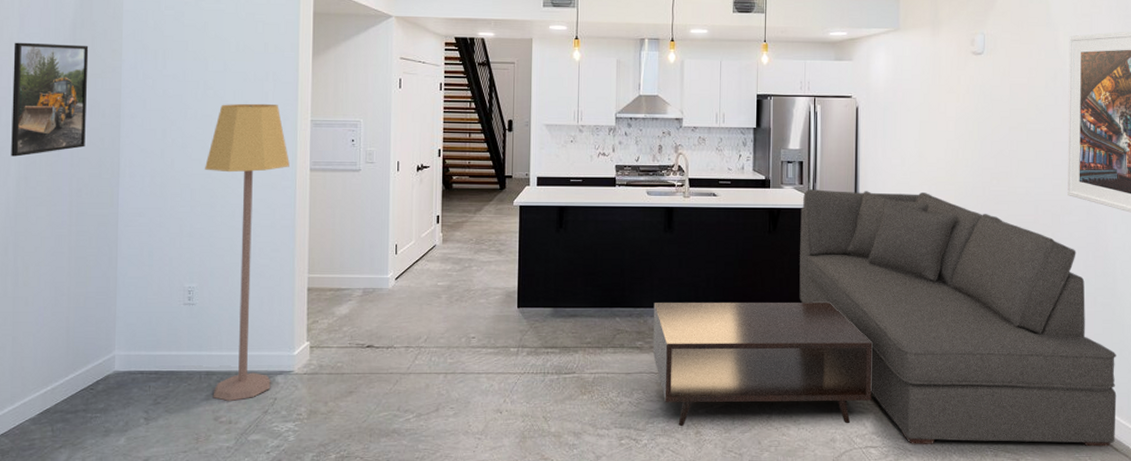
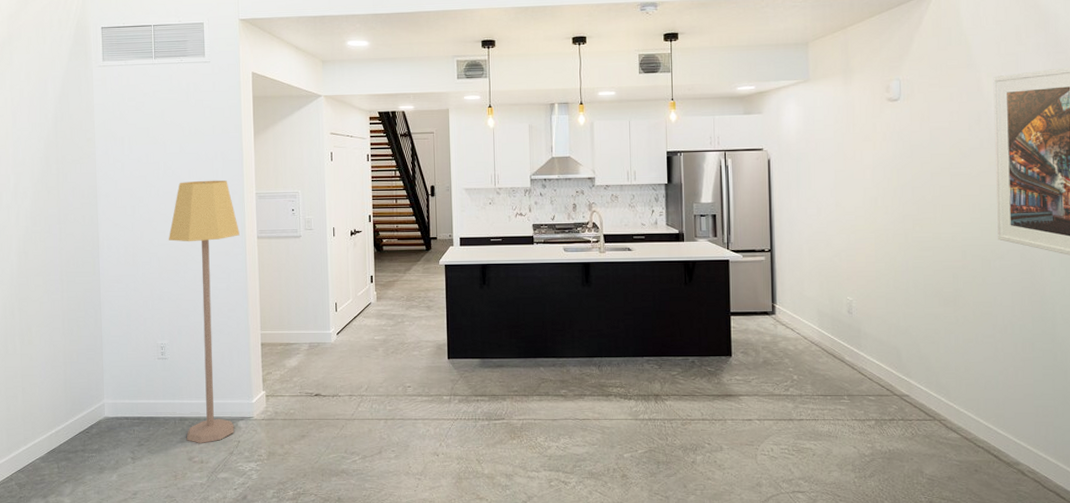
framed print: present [11,42,89,157] -> none [9,136,70,234]
coffee table: present [652,303,873,427] -> none [575,351,797,470]
sofa: present [799,189,1117,447] -> none [716,241,1062,495]

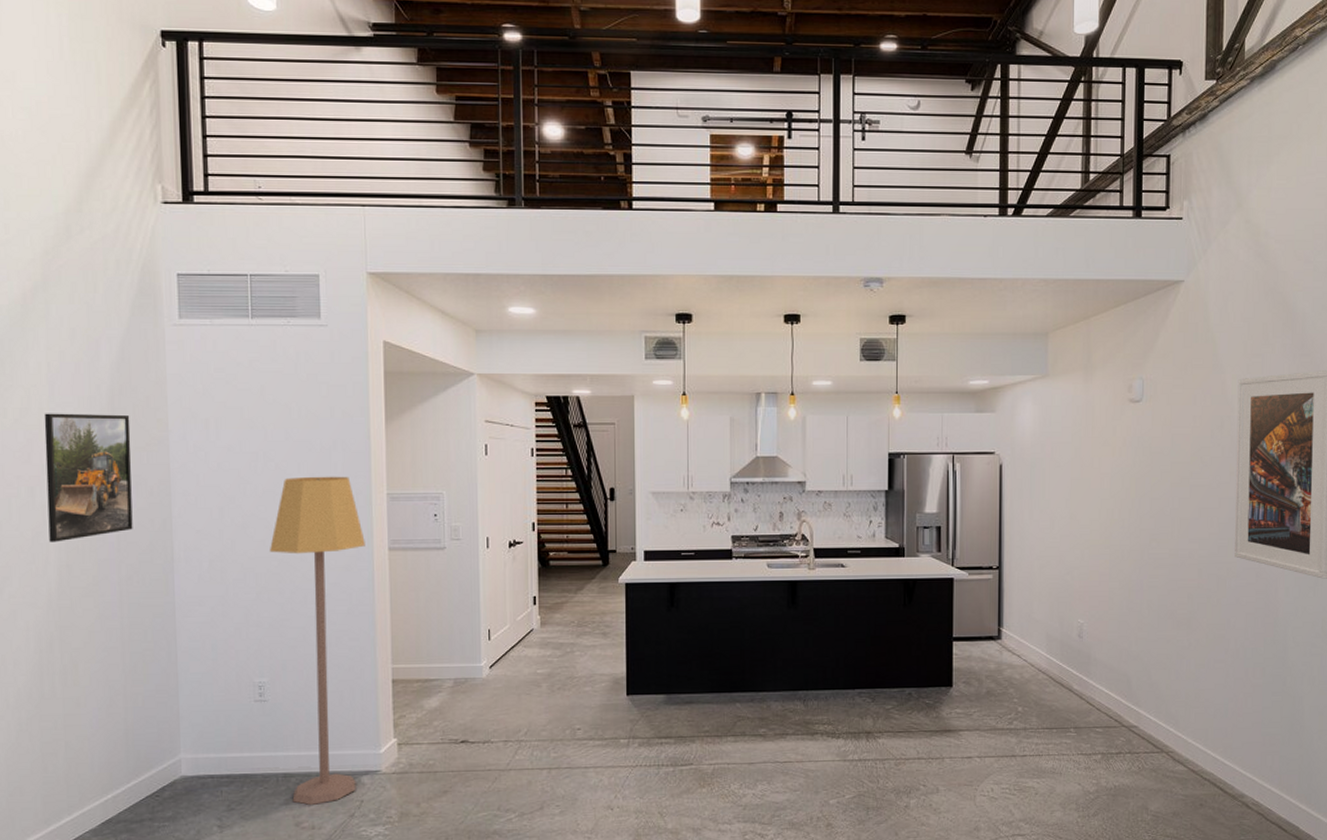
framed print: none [9,136,70,234] -> present [44,413,133,542]

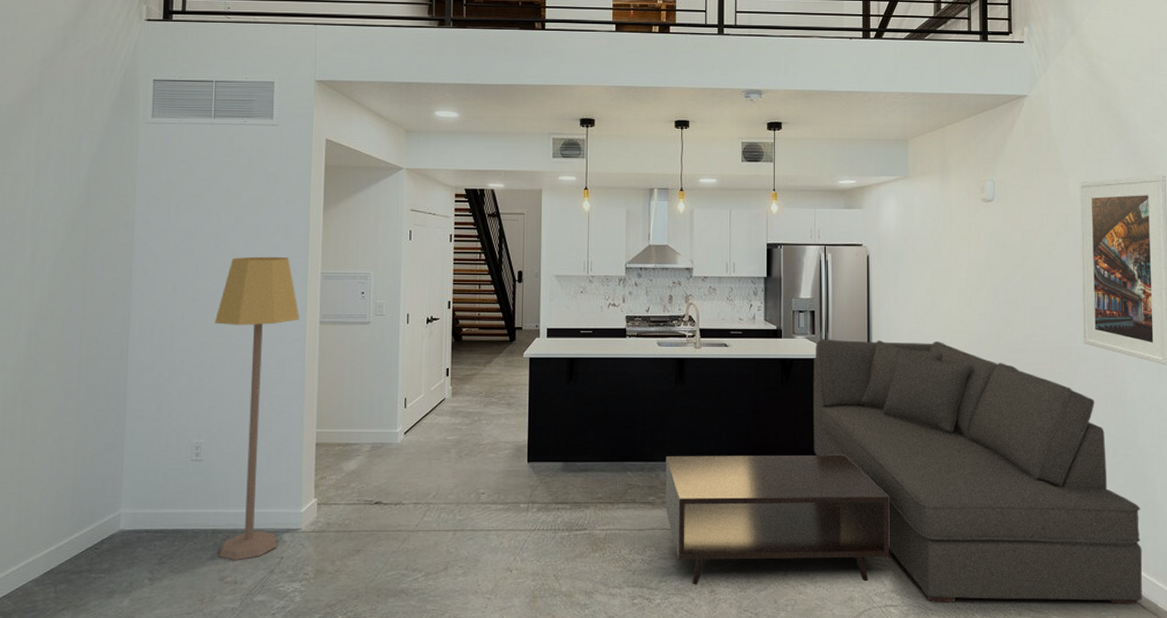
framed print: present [44,413,133,542] -> none [22,197,103,312]
coffee table: none [777,681,1020,819] -> present [665,455,890,585]
sofa: none [938,557,1286,831] -> present [813,339,1143,605]

